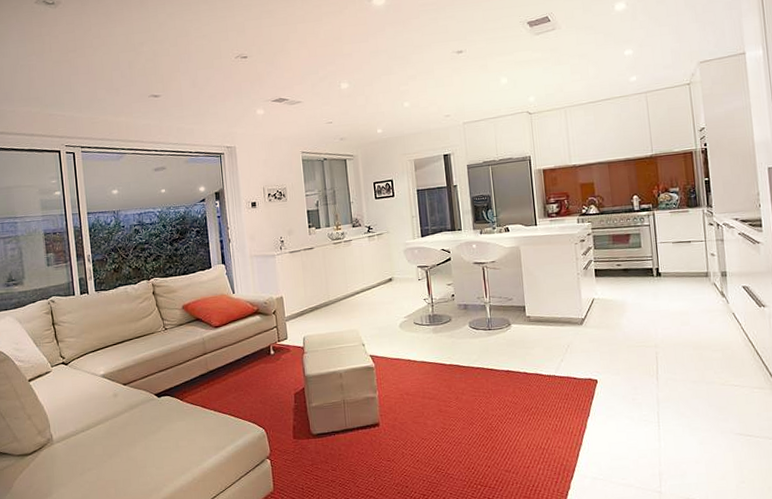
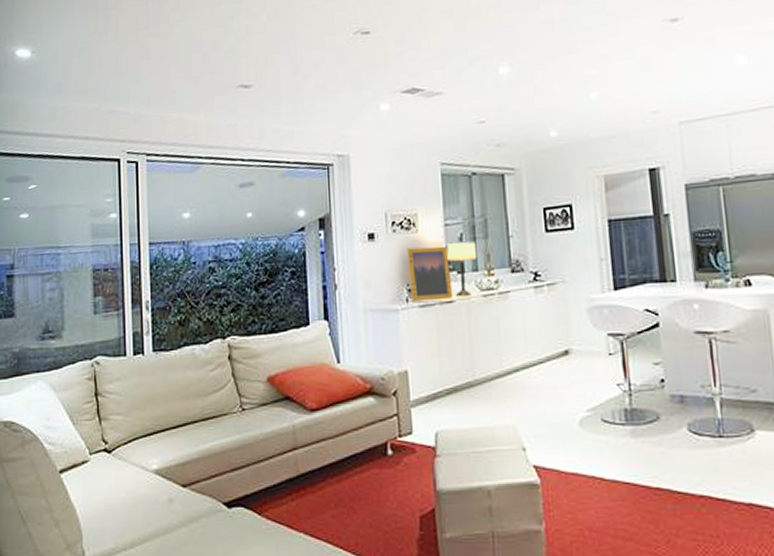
picture frame: none [279,210,313,249] -> present [407,246,453,302]
table lamp: none [307,206,329,245] -> present [447,241,478,297]

